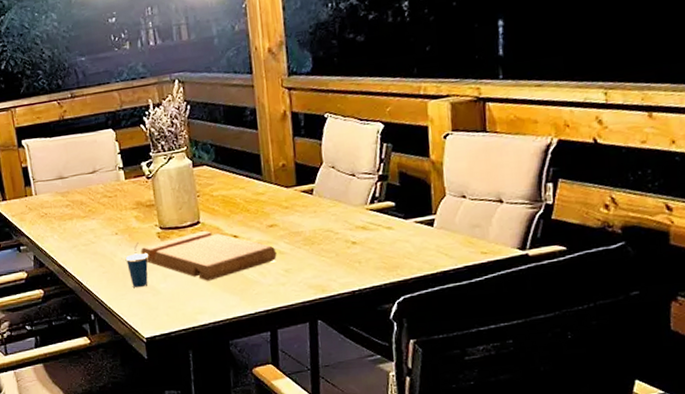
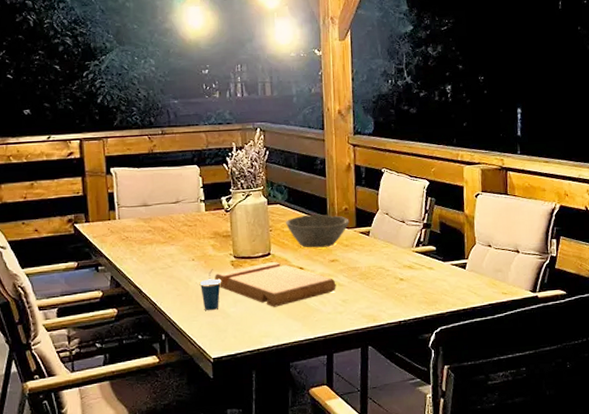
bowl: none [214,173,289,213] -> present [285,214,350,248]

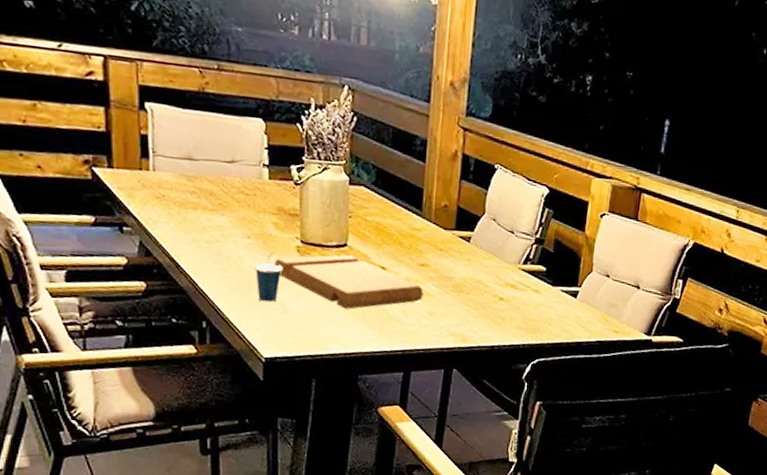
bowl: present [285,214,350,248] -> none [369,204,448,248]

